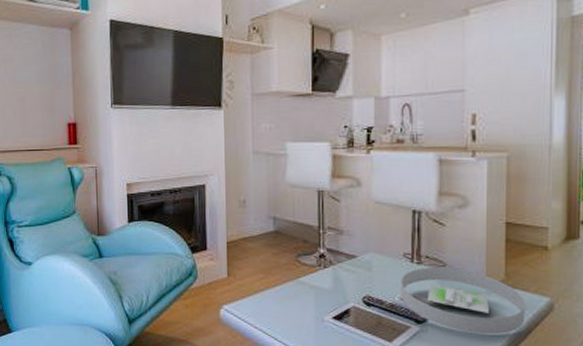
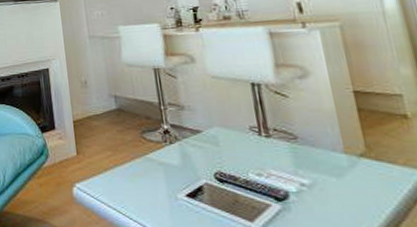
decorative tray: present [401,267,526,335] -> none [251,140,401,214]

